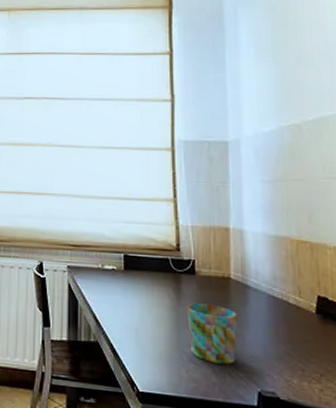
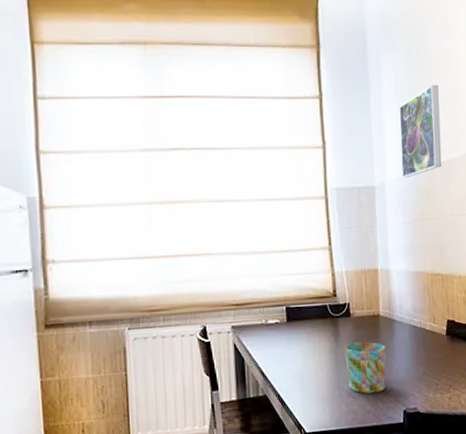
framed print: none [258,40,312,135] -> present [399,84,442,178]

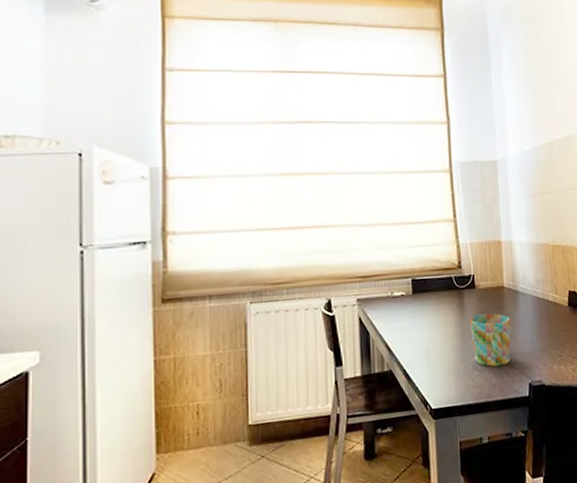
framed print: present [399,84,442,178] -> none [518,67,560,154]

